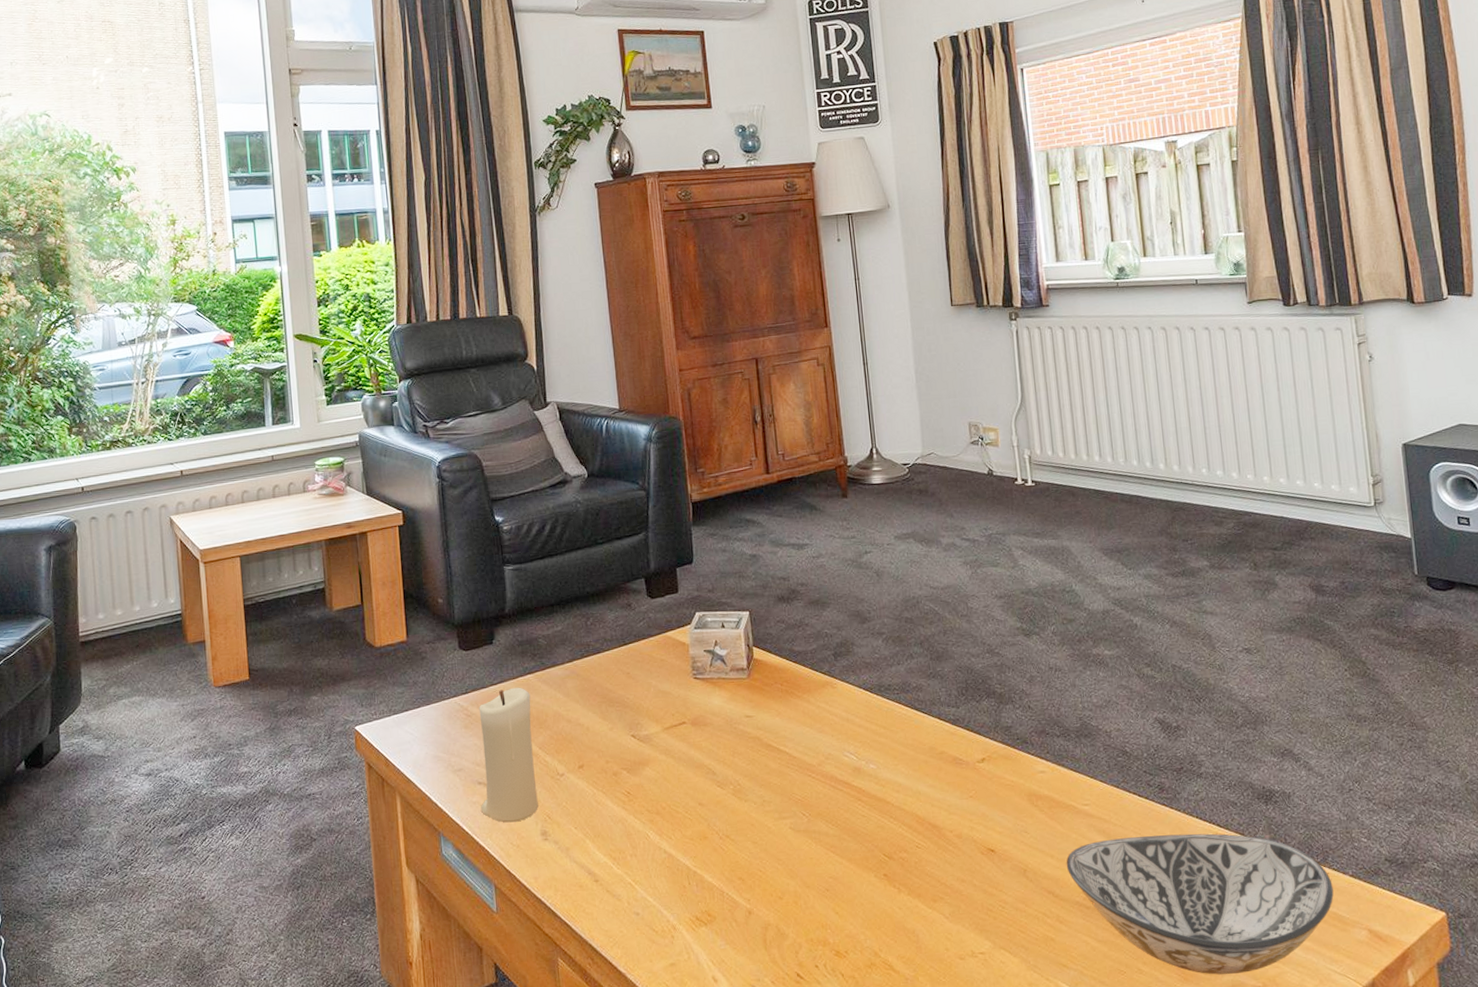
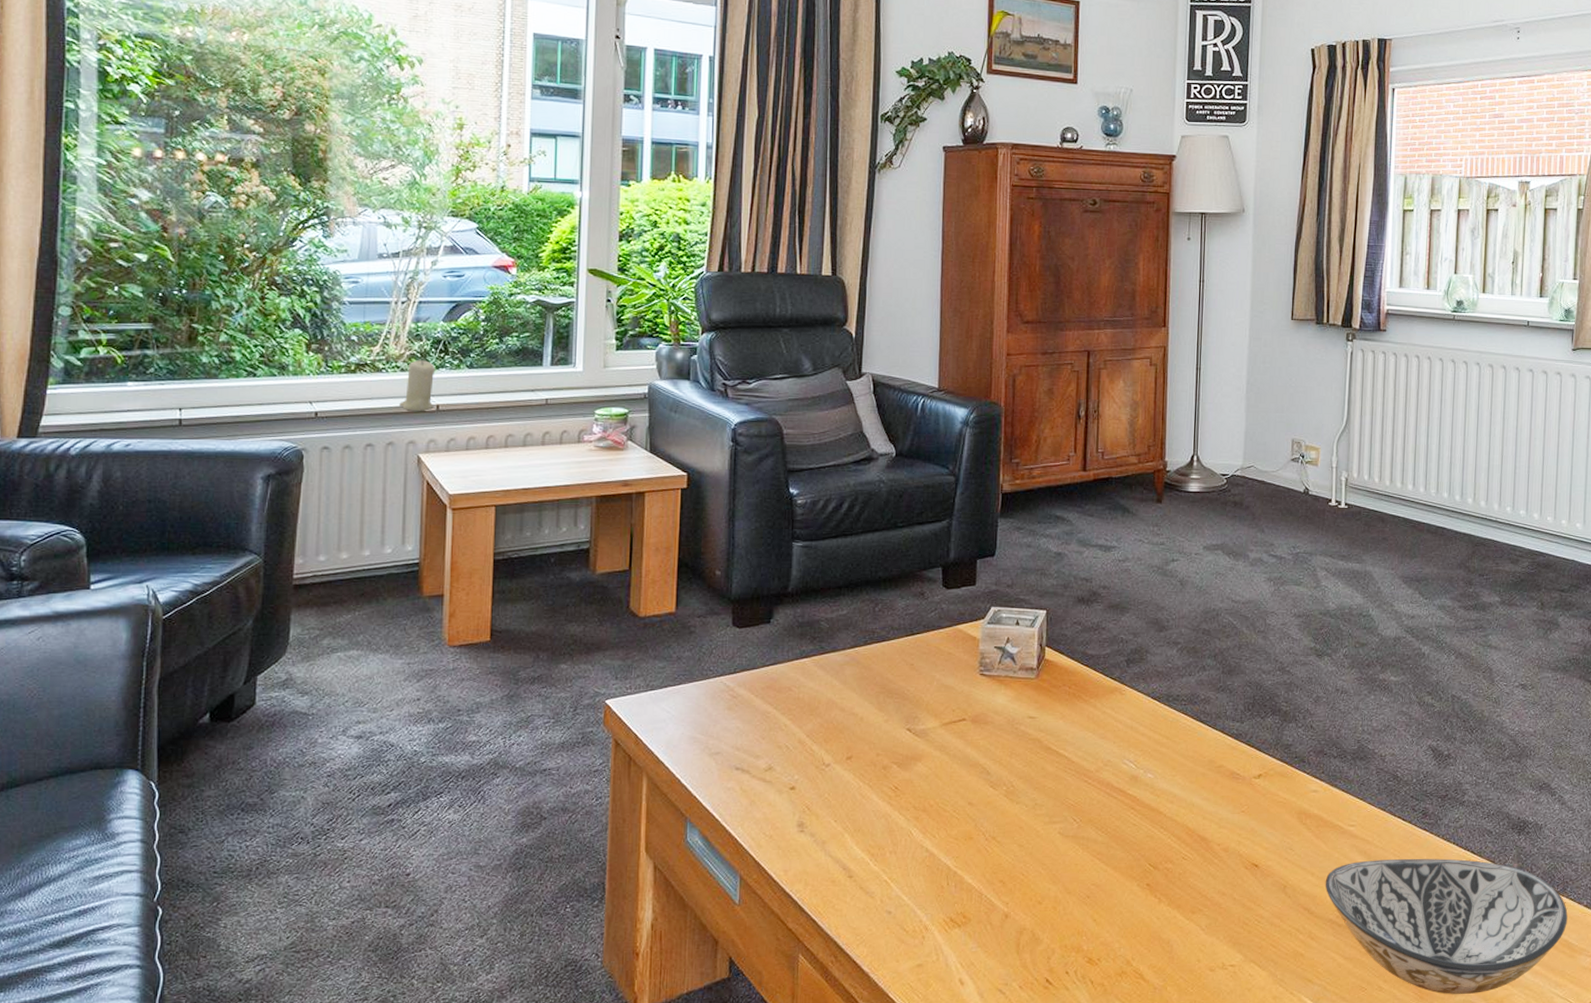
candle: none [149,432,179,478] -> present [399,360,436,411]
candle: present [479,687,538,823] -> none [735,670,804,812]

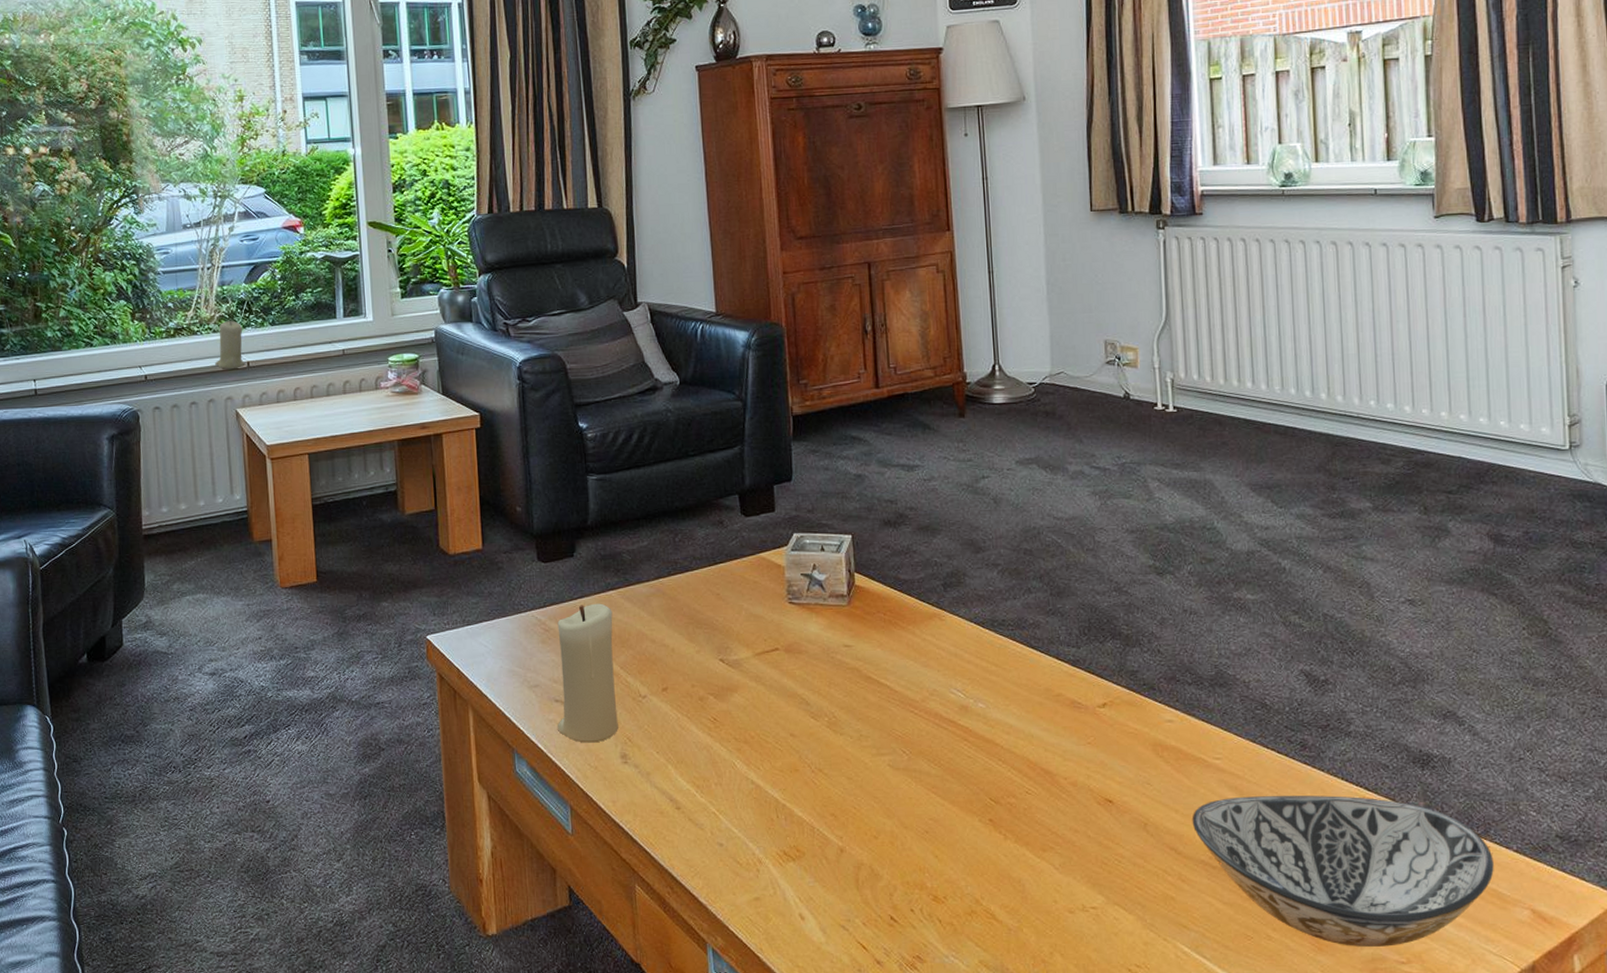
candle: none [735,670,804,812] -> present [557,603,618,743]

